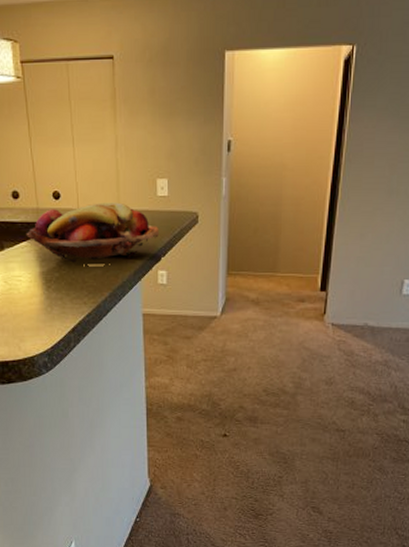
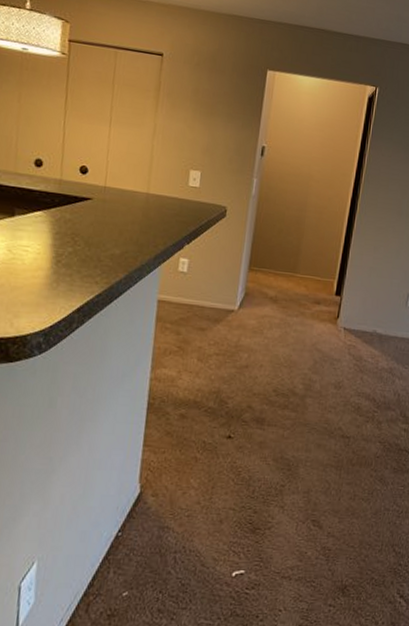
fruit basket: present [26,202,160,263] -> none [43,182,187,242]

